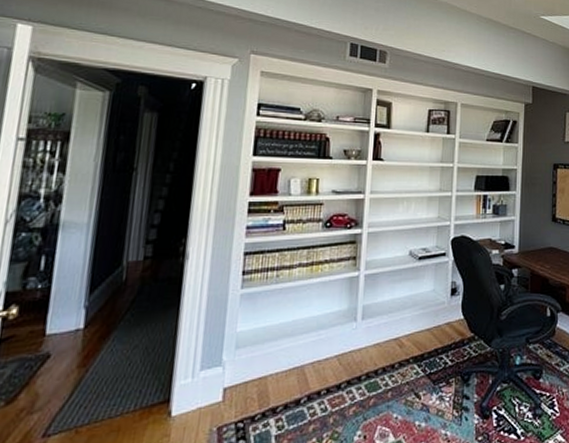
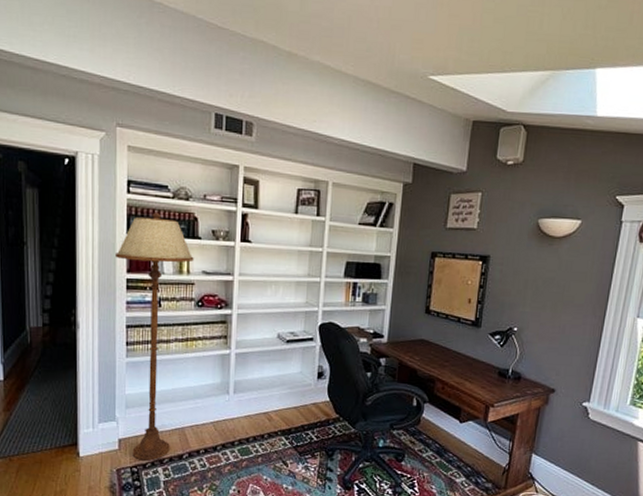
floor lamp: none [237,133,324,412] -> present [114,212,194,461]

